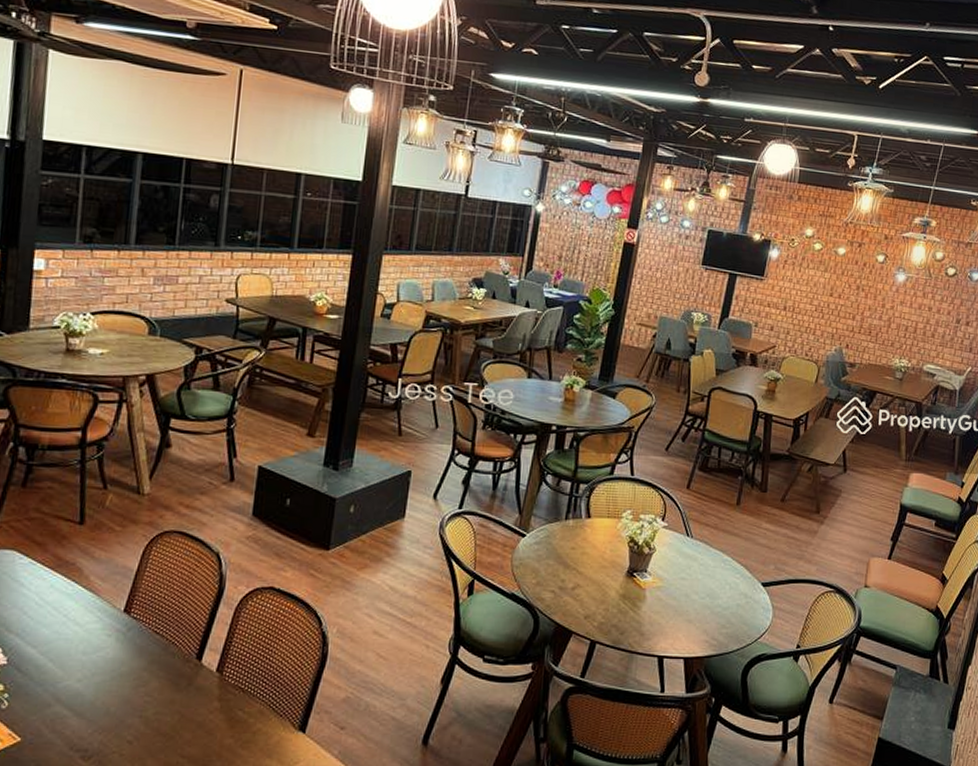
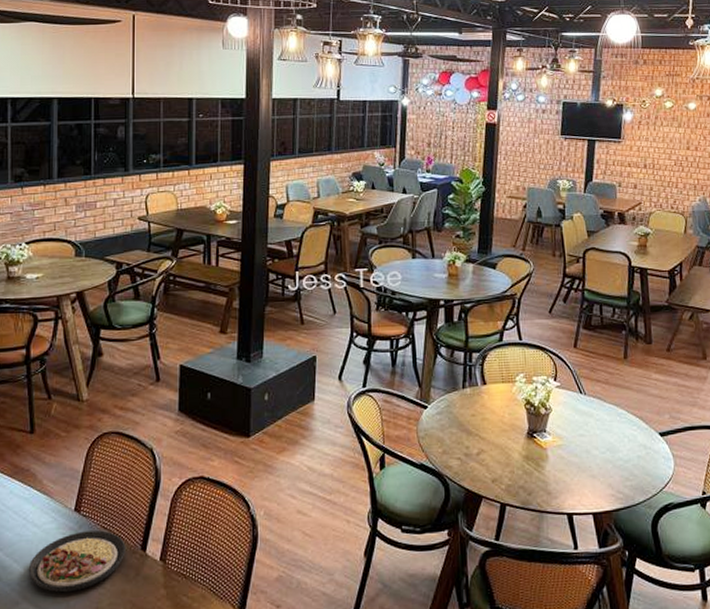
plate: none [64,634,179,698] -> present [28,530,126,593]

